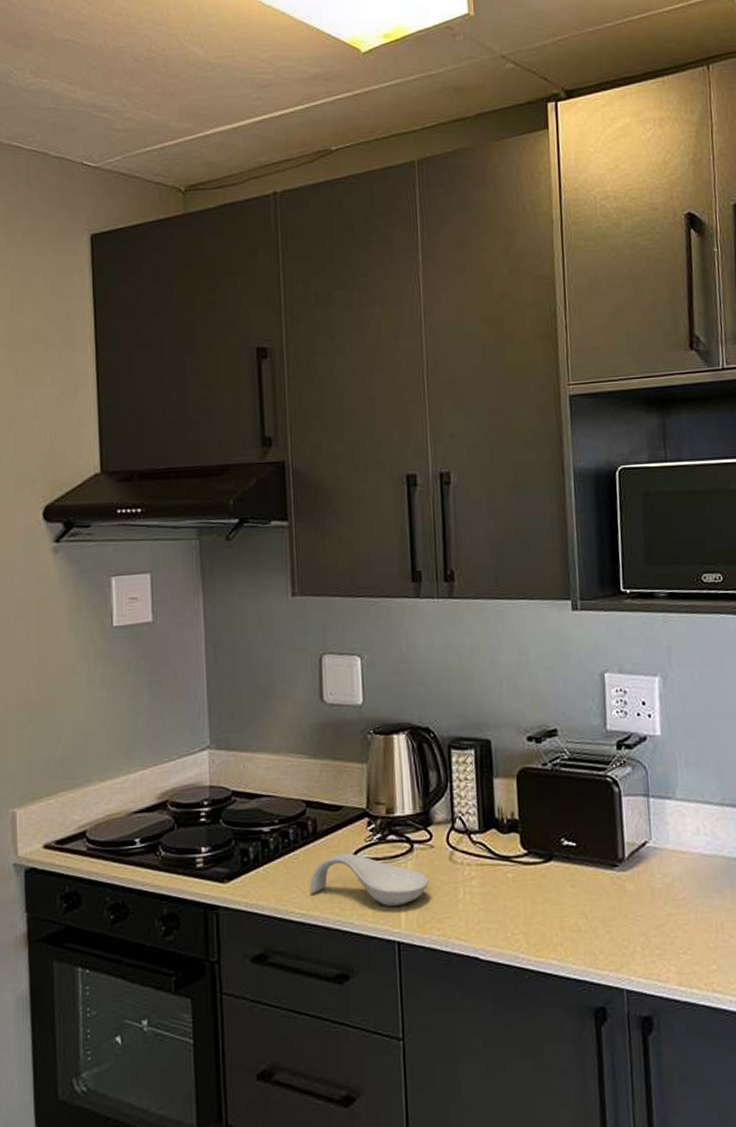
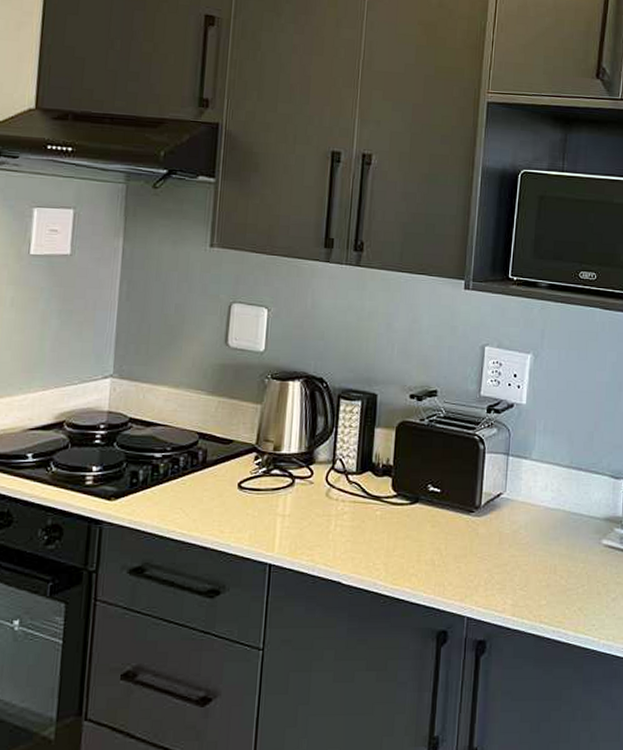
spoon rest: present [309,853,429,906] -> none [192,483,305,532]

